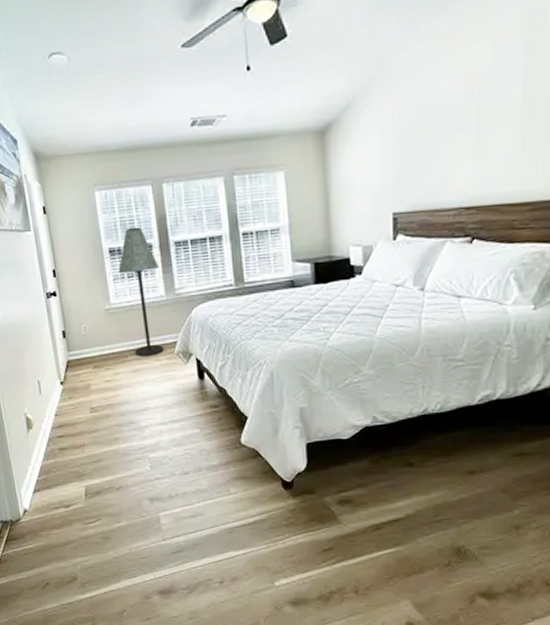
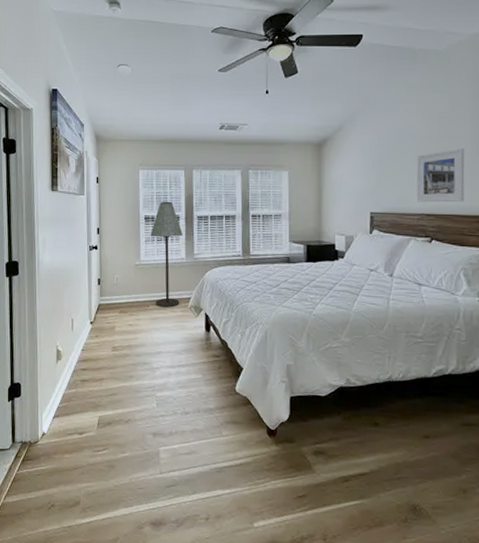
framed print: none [450,115,515,193] -> present [416,148,465,203]

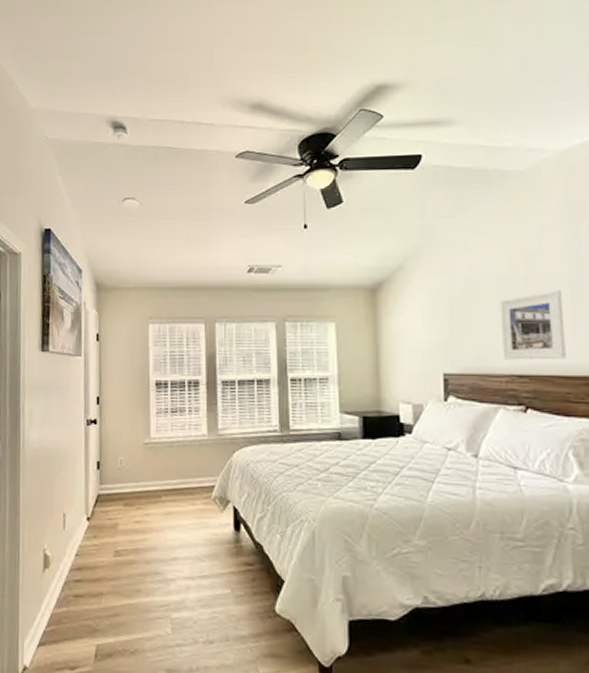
floor lamp: present [150,201,183,308] -> none [162,362,203,499]

